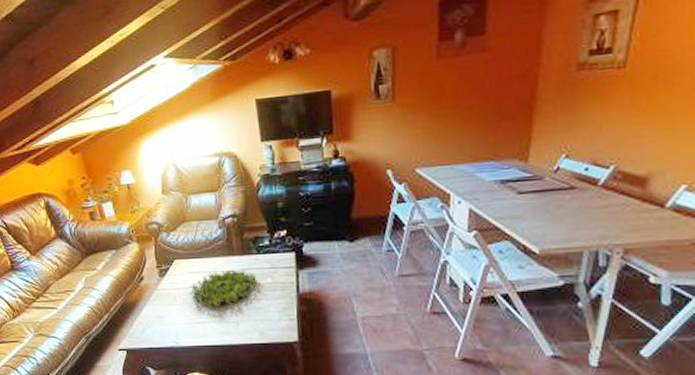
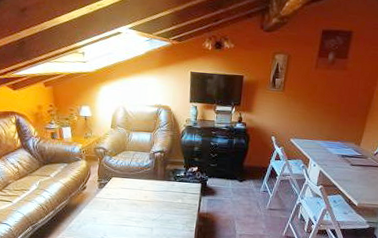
plant: present [189,268,257,309] -> none [119,189,172,217]

